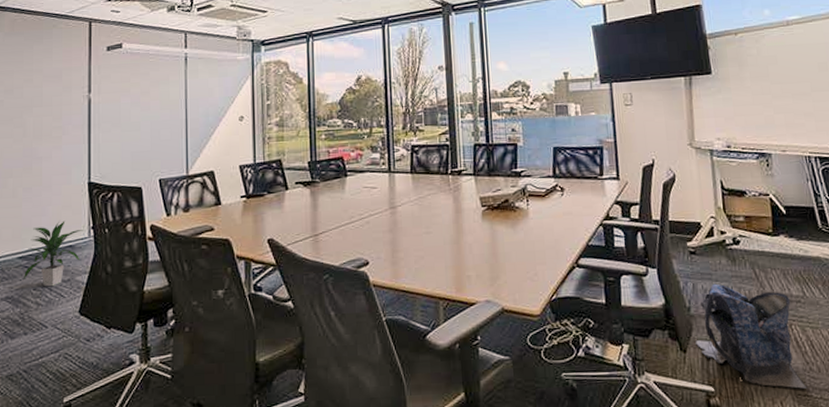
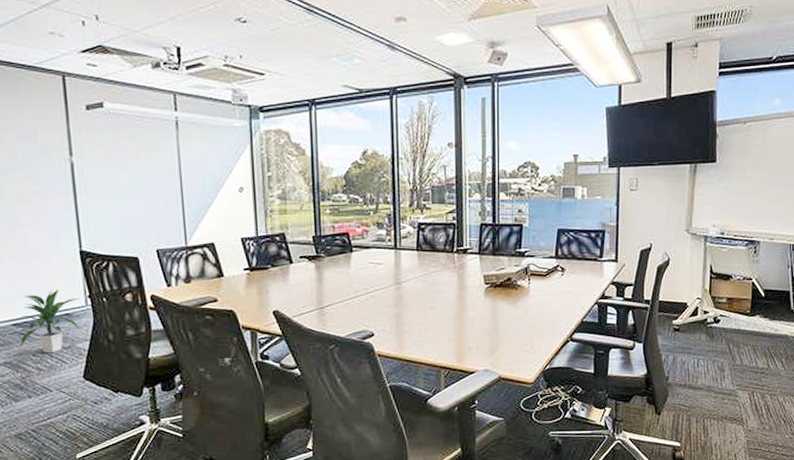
backpack: present [696,283,808,389] -> none [670,357,759,444]

